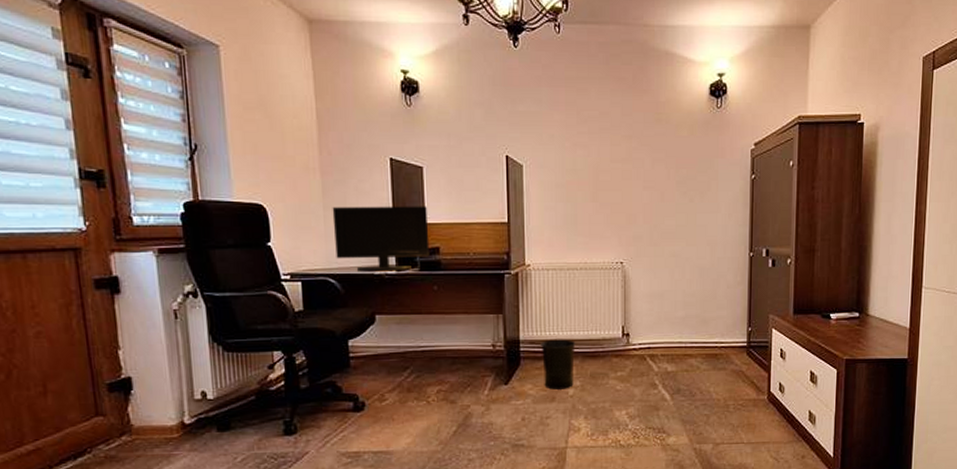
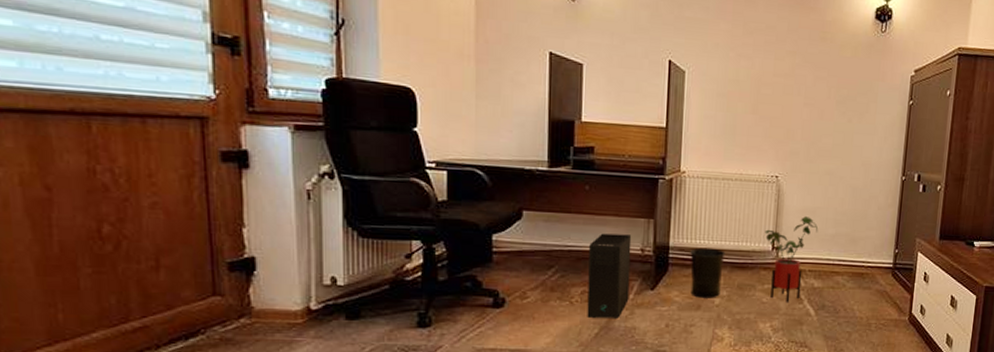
monitor: present [332,206,430,272] -> none [485,97,585,168]
computer tower: none [442,331,484,417] -> present [587,233,632,319]
house plant: none [613,299,668,389] -> present [765,215,819,303]

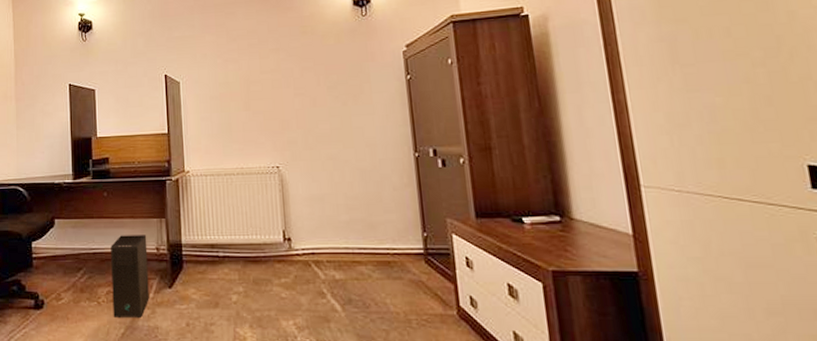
waste bin: present [690,247,726,298] -> none [202,243,237,295]
house plant: present [765,215,819,303] -> none [273,203,330,298]

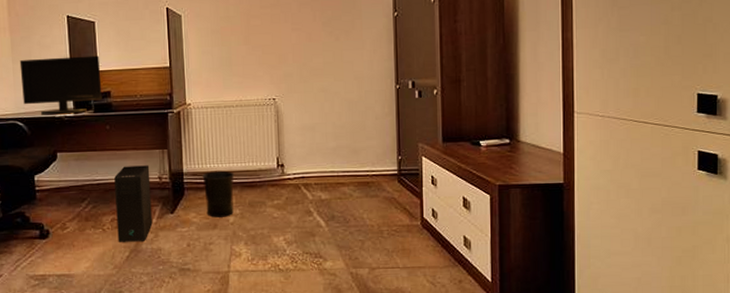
monitor: none [23,122,101,181] -> present [19,55,103,115]
waste bin: none [202,243,237,295] -> present [202,170,235,217]

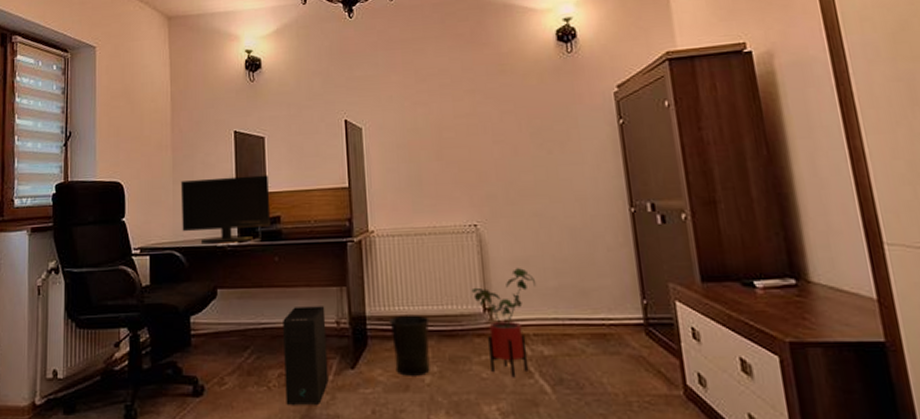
house plant: none [268,132,320,216] -> present [471,267,537,378]

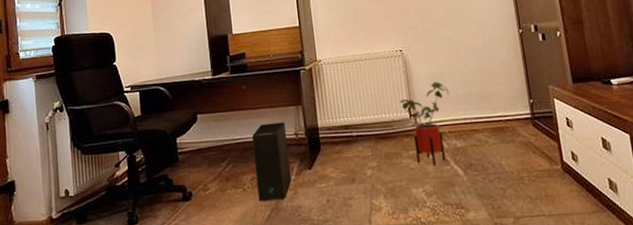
monitor: present [180,175,271,244] -> none [160,20,238,80]
waste bin: present [389,314,430,376] -> none [337,123,371,171]

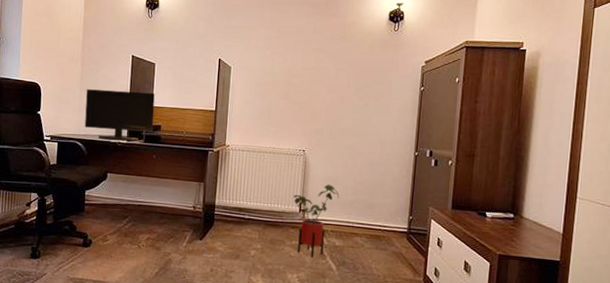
monitor: none [160,20,238,80] -> present [84,89,155,141]
computer tower: present [252,122,292,202] -> none [150,193,187,261]

